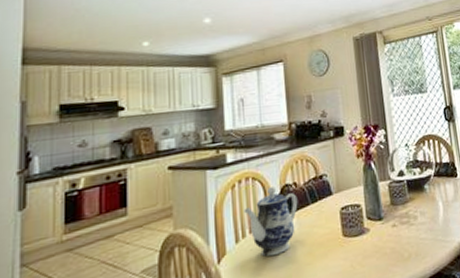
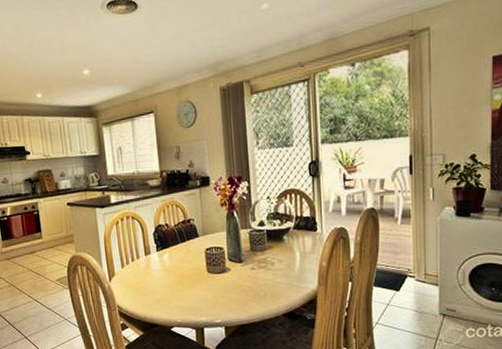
teapot: present [243,186,298,257] -> none [126,226,170,281]

